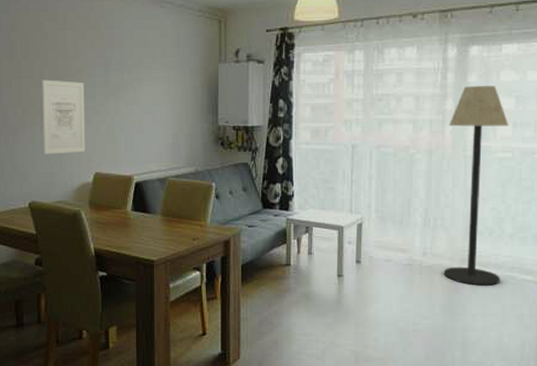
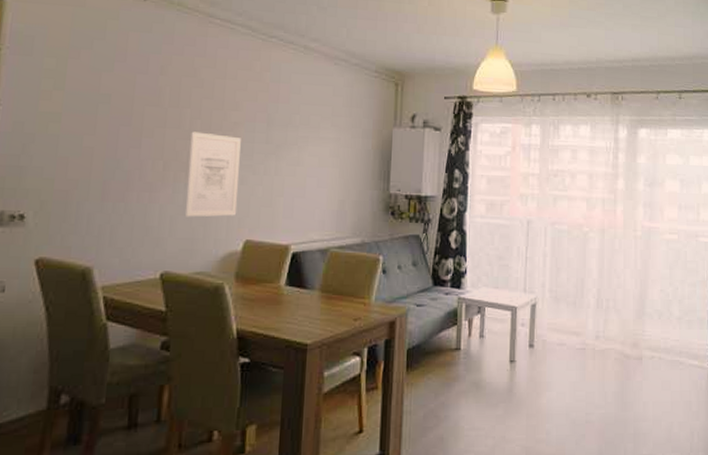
floor lamp: present [443,86,509,286] -> none [615,167,675,371]

